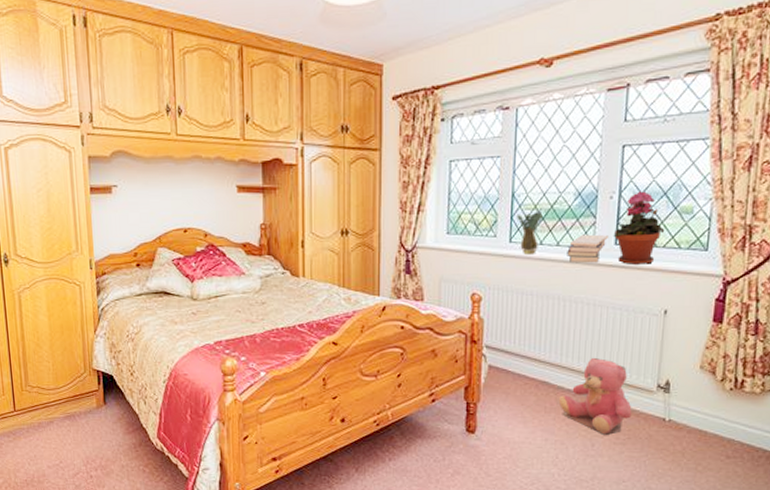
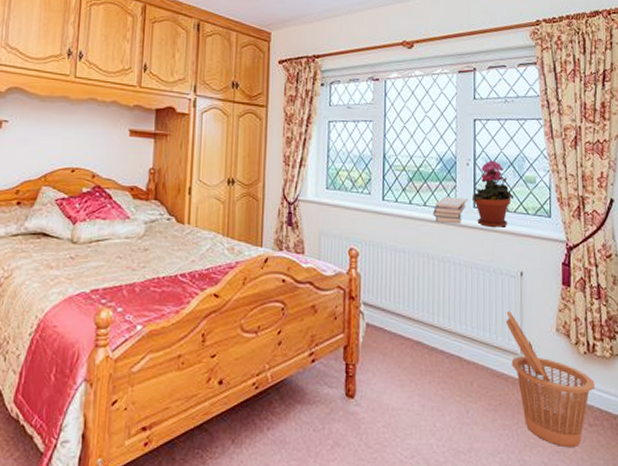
vase: present [517,209,543,256] -> none [388,170,411,214]
teddy bear: present [558,357,632,436] -> none [432,317,501,402]
laundry basket: none [641,350,739,478] -> present [505,311,595,448]

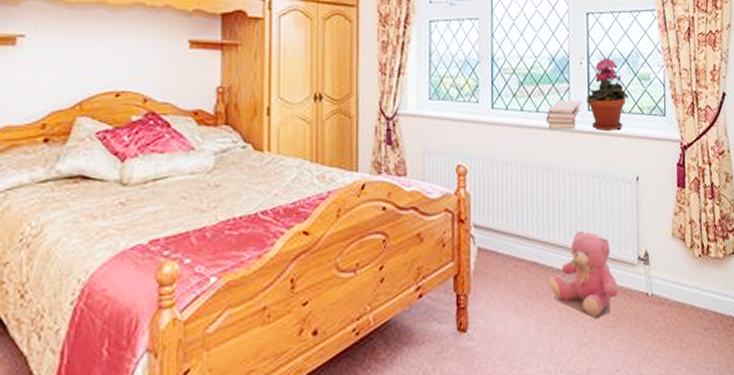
teddy bear: none [432,317,501,402] -> present [549,230,618,320]
laundry basket: present [505,311,595,448] -> none [622,220,709,356]

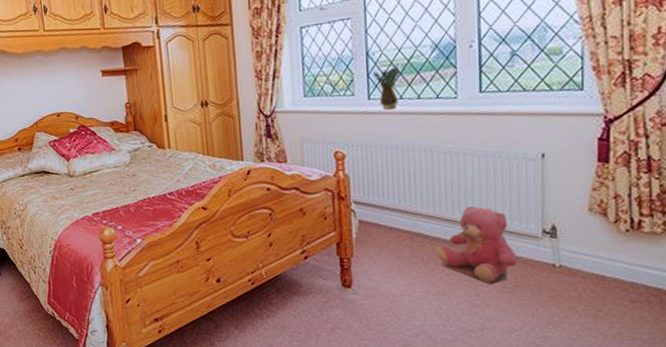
vase: none [497,73,521,123] -> present [373,64,400,111]
books: present [546,100,581,130] -> none [429,83,471,114]
potted plant: present [585,58,629,132] -> none [476,37,533,112]

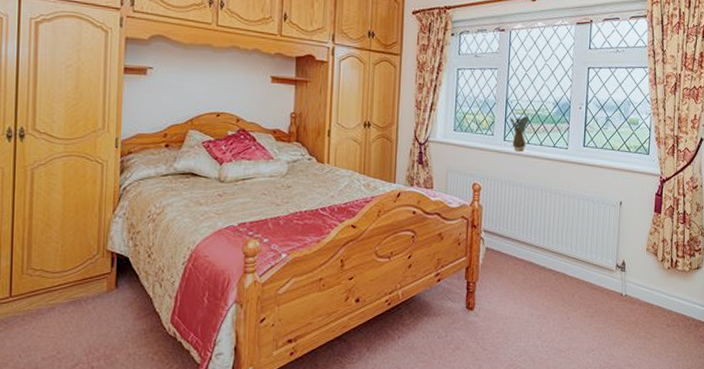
teddy bear: present [435,206,517,285] -> none [541,241,598,310]

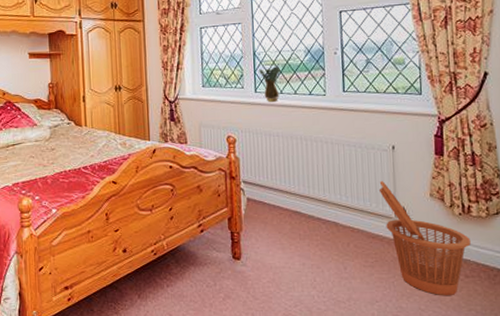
laundry basket: none [604,235,675,344] -> present [378,181,471,296]

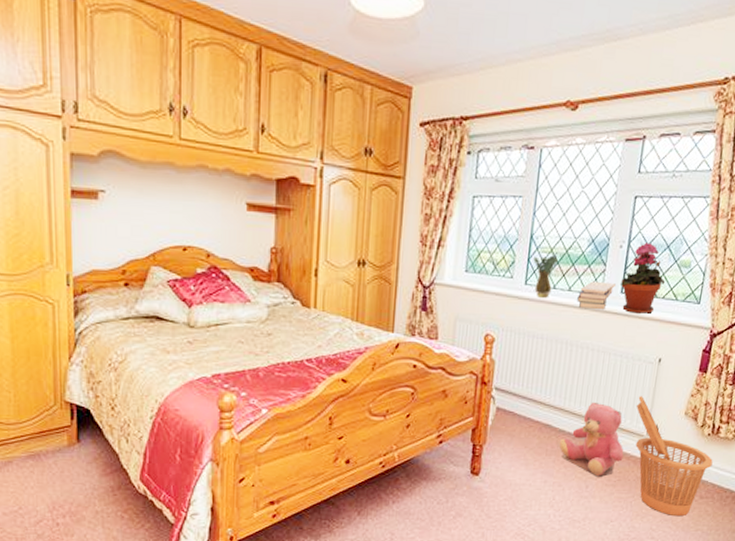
books: none [304,83,337,108] -> present [577,281,615,310]
teddy bear: none [310,188,376,260] -> present [559,402,624,478]
potted plant: none [340,47,384,109] -> present [619,242,666,315]

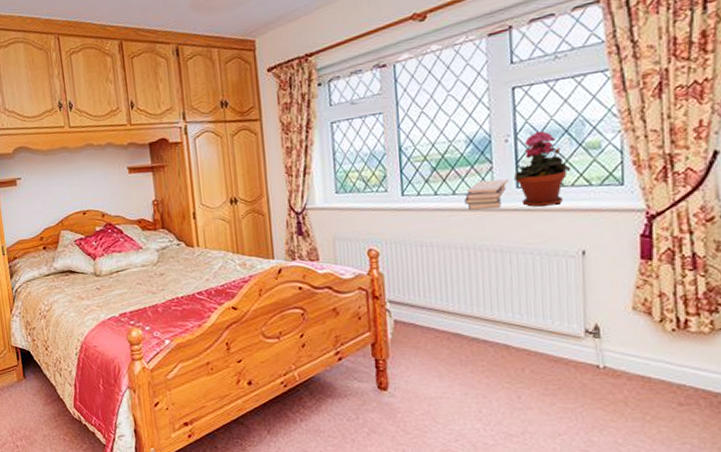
vase: present [533,253,558,299] -> none [406,159,434,208]
teddy bear: present [559,402,624,478] -> none [474,305,559,387]
laundry basket: present [635,396,713,517] -> none [563,294,687,428]

